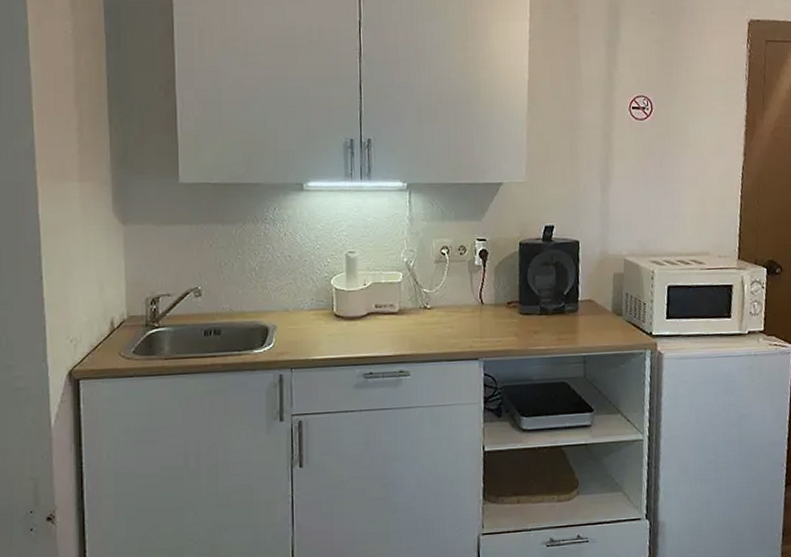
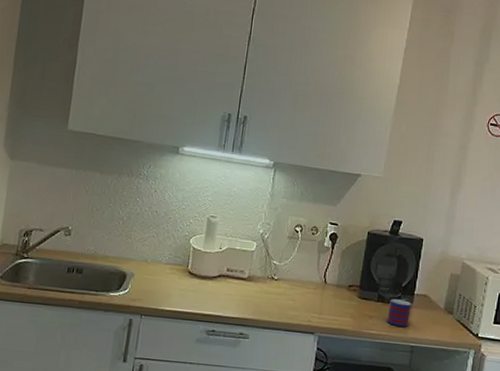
mug: none [553,309,578,338] -> present [386,299,413,327]

